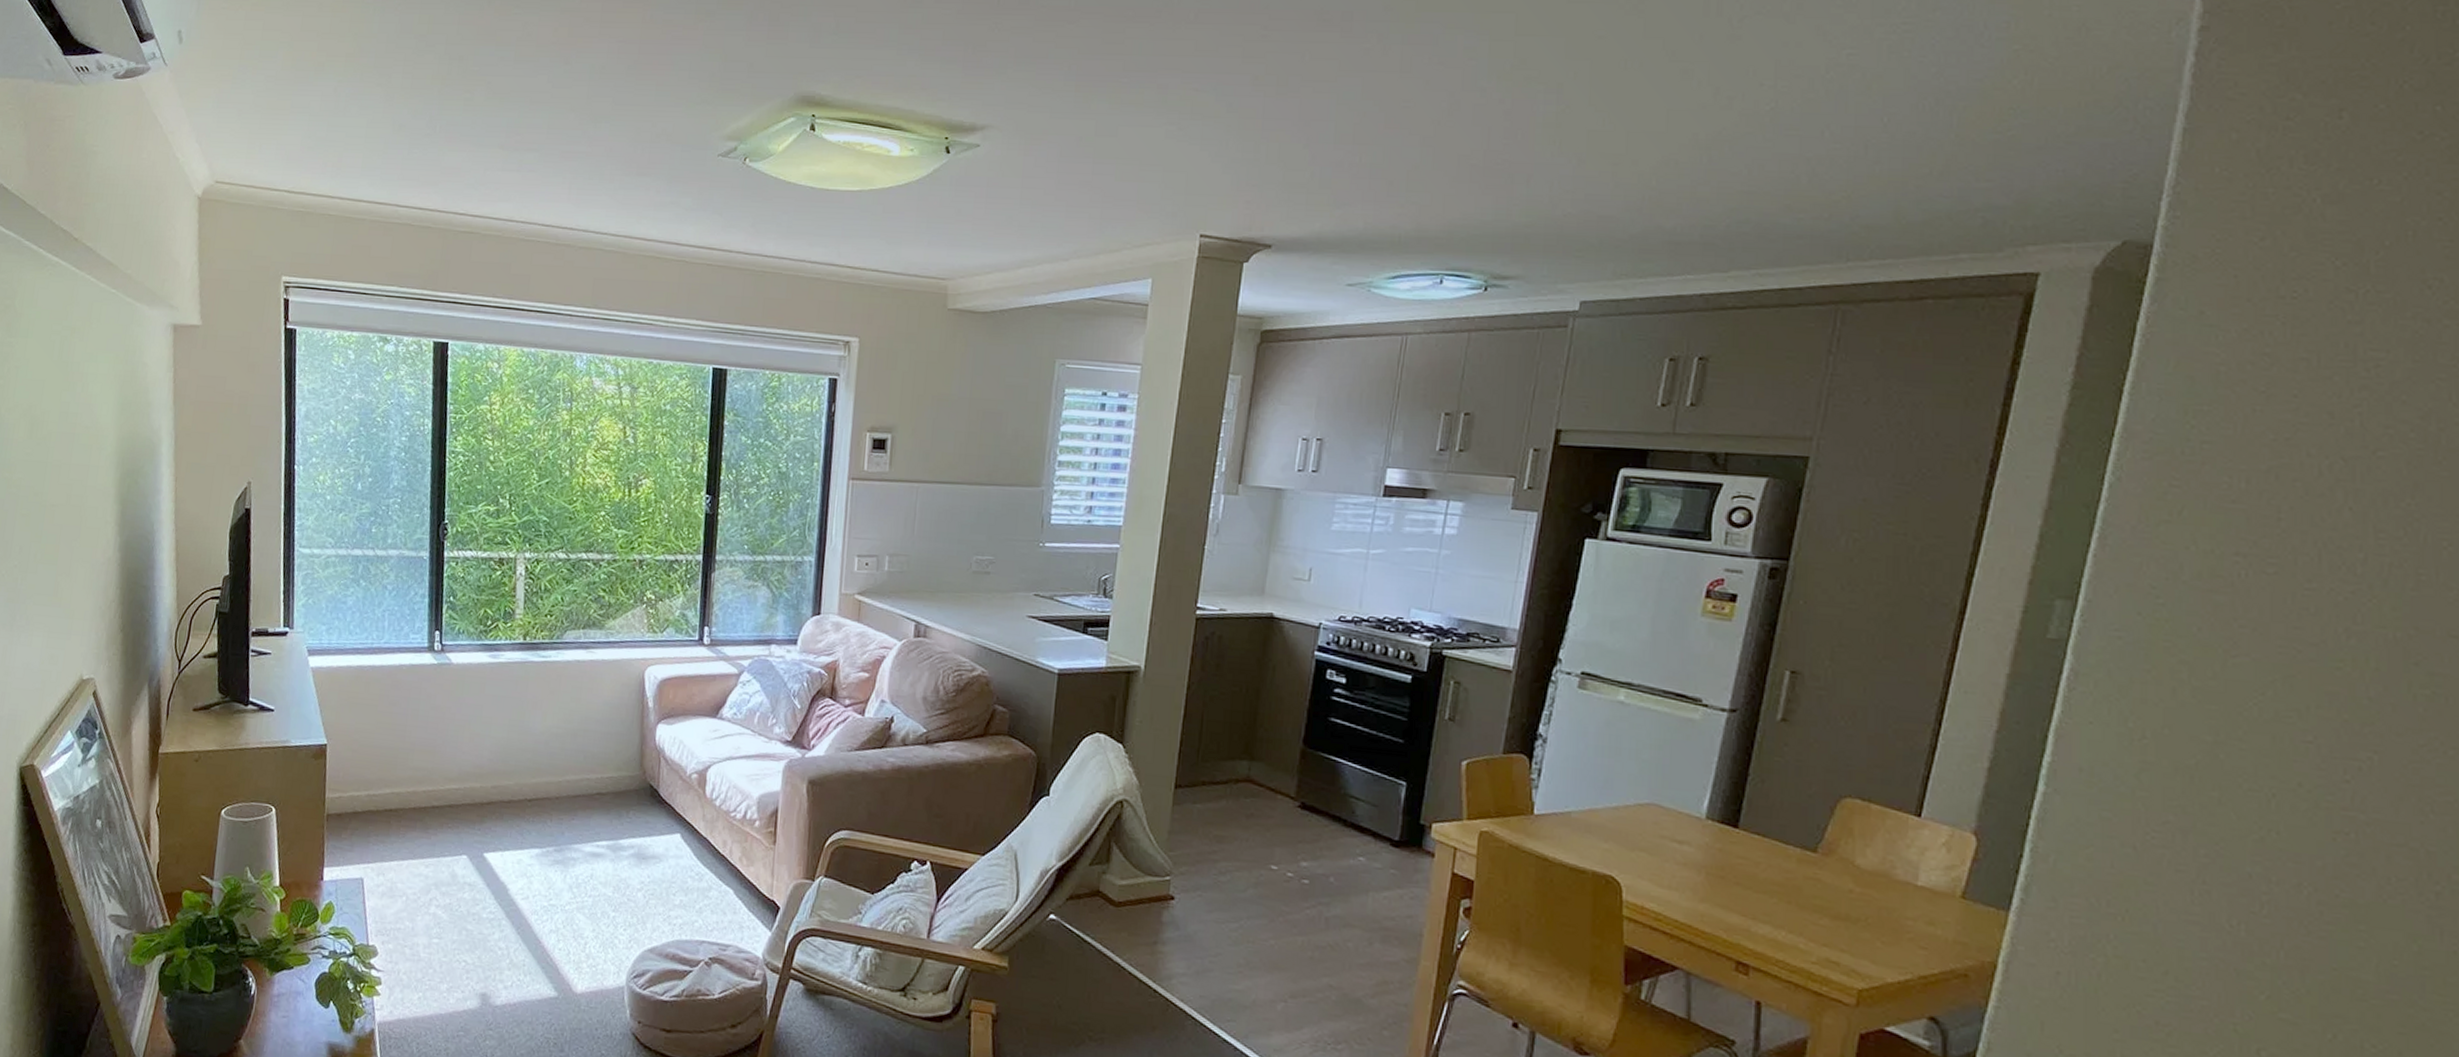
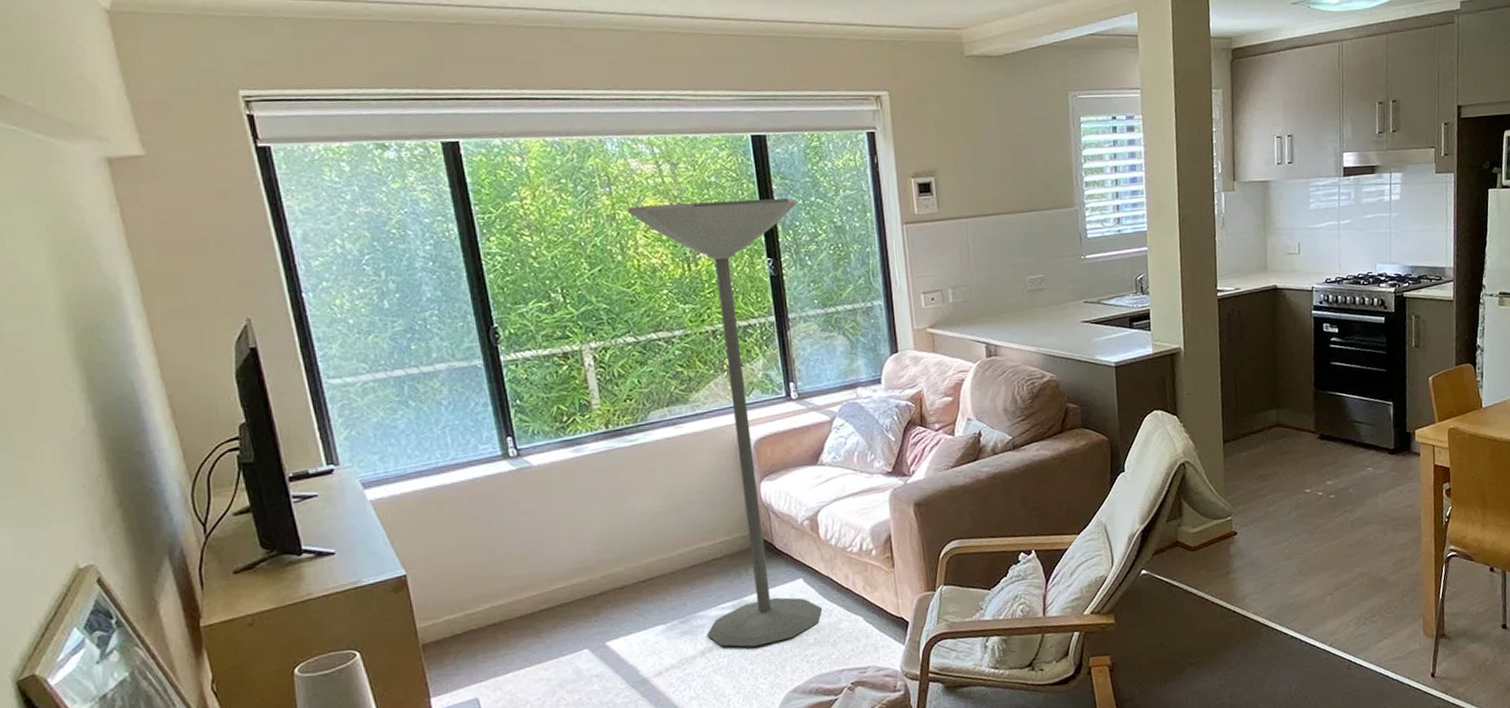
floor lamp: none [577,425,746,895] -> present [627,198,823,647]

